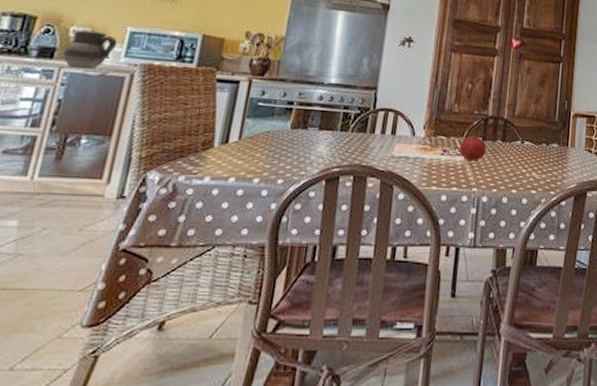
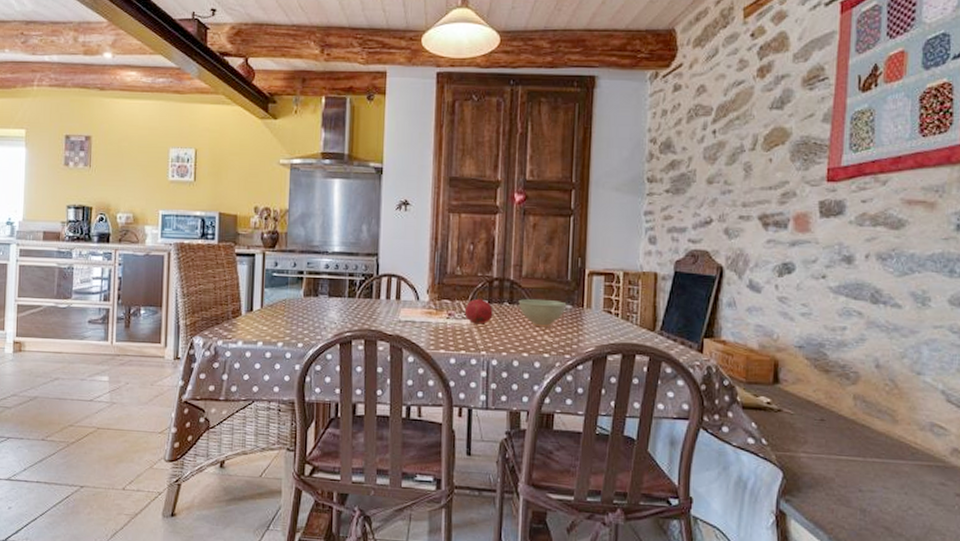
ceramic jug: present [63,30,117,69] -> none [115,216,154,250]
bowl: none [510,137,554,165] -> present [518,298,567,328]

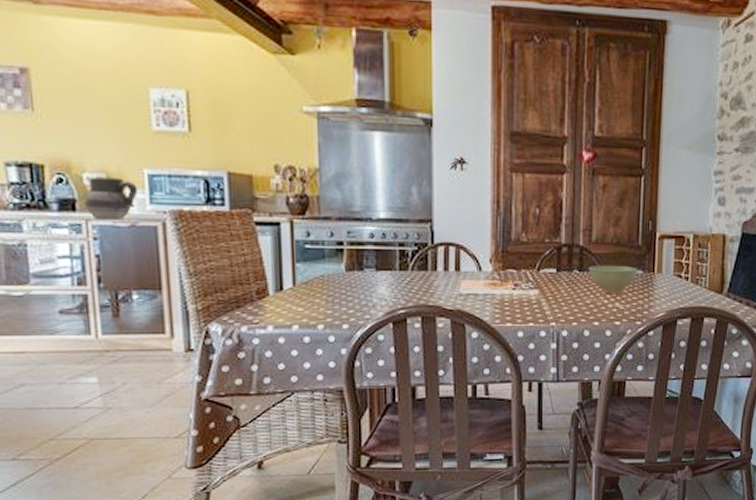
ceramic jug: none [115,216,154,250] -> present [84,176,138,220]
fruit: present [464,296,493,324] -> none [532,264,562,294]

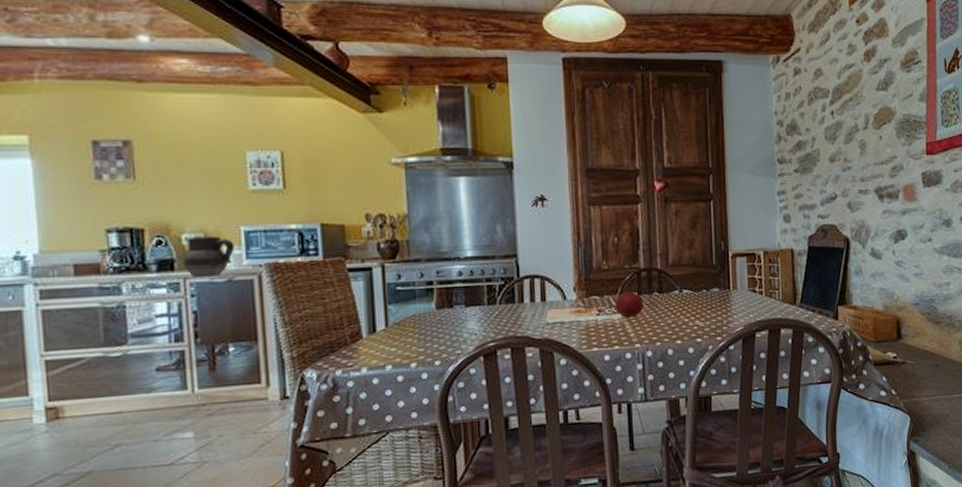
fruit: none [532,264,562,294] -> present [614,288,644,317]
bowl: present [588,265,638,295] -> none [667,285,714,314]

